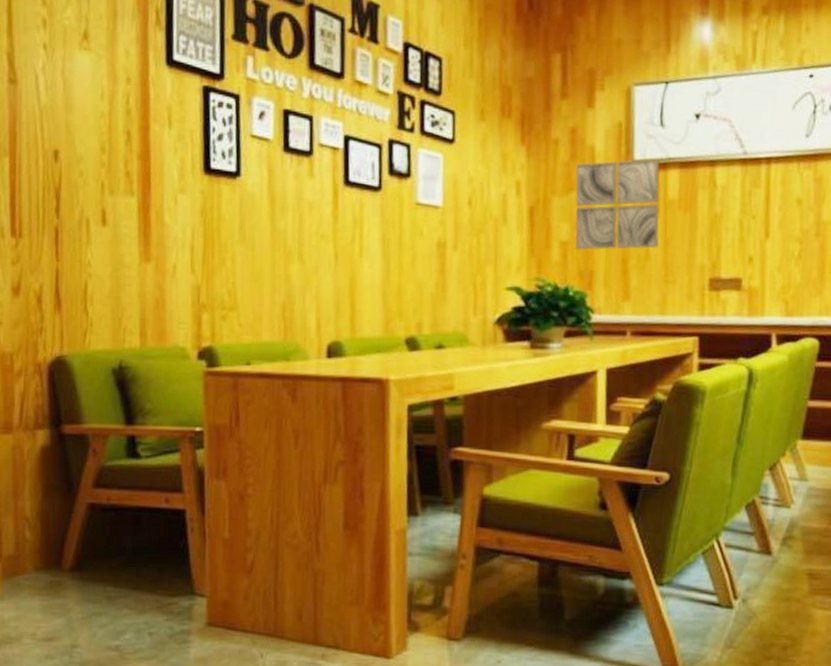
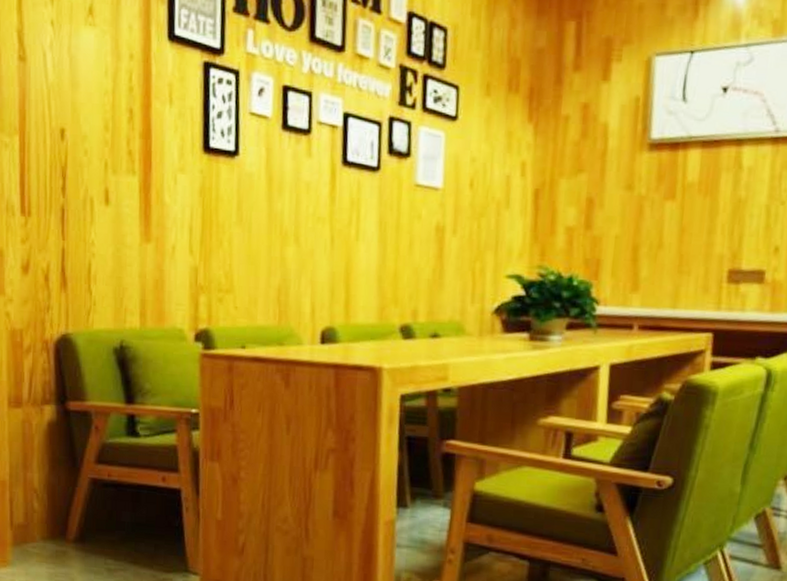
wall art: present [575,158,660,250] -> none [581,136,679,237]

